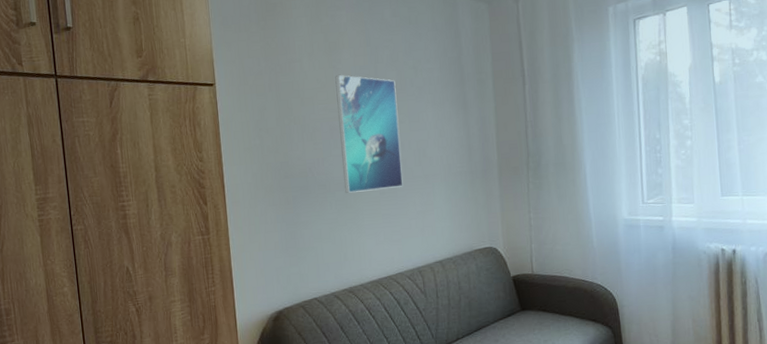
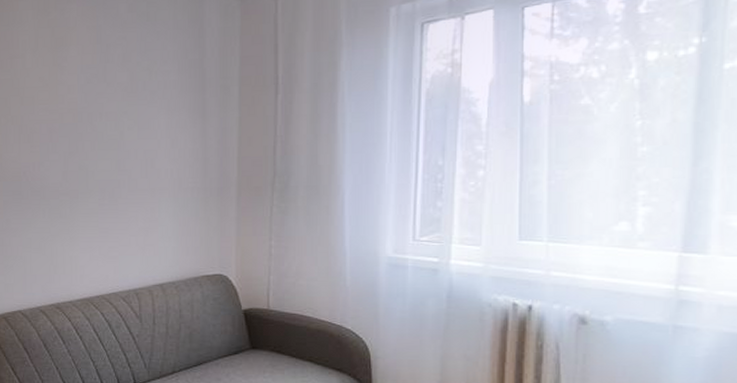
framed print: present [335,75,403,193] -> none [59,74,126,202]

